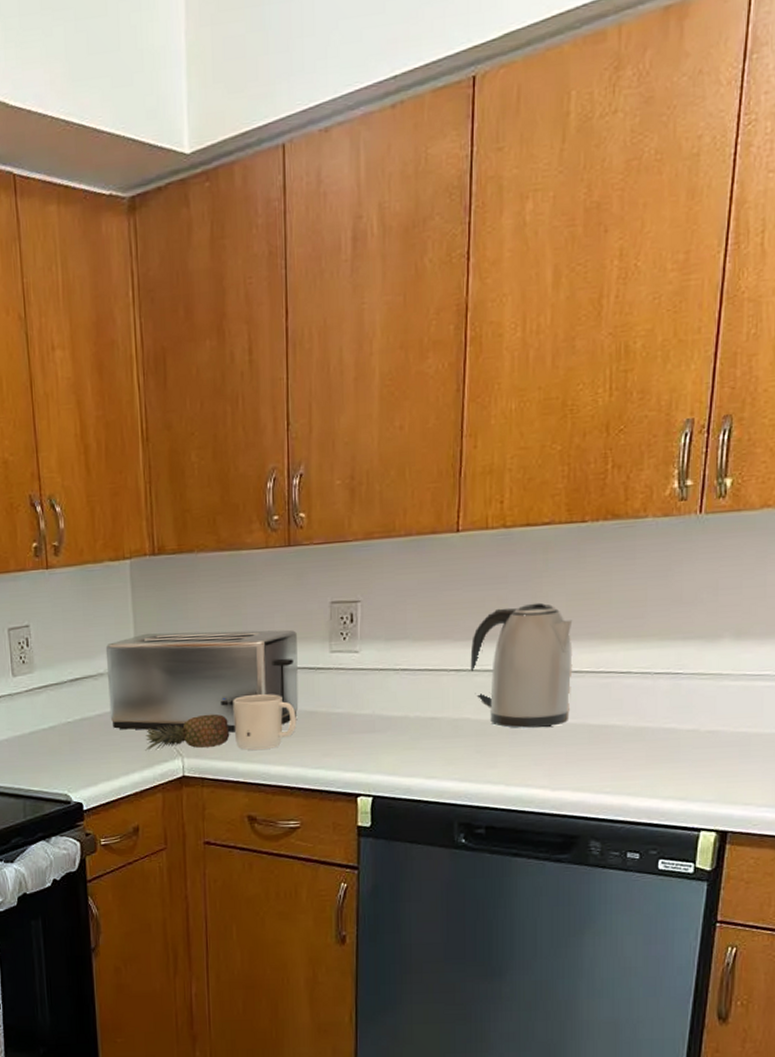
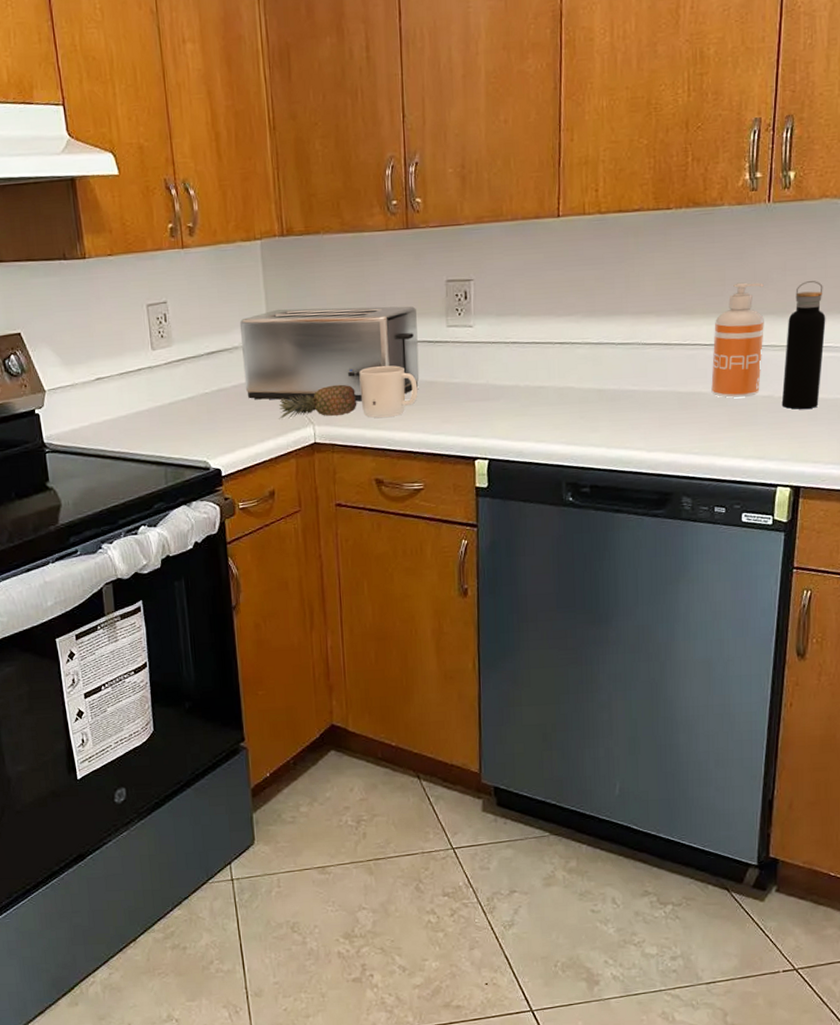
kettle: present [470,602,573,728] -> none [572,281,663,396]
soap dispenser: none [627,603,691,732] -> present [711,282,764,398]
water bottle: none [708,601,764,745] -> present [781,281,826,409]

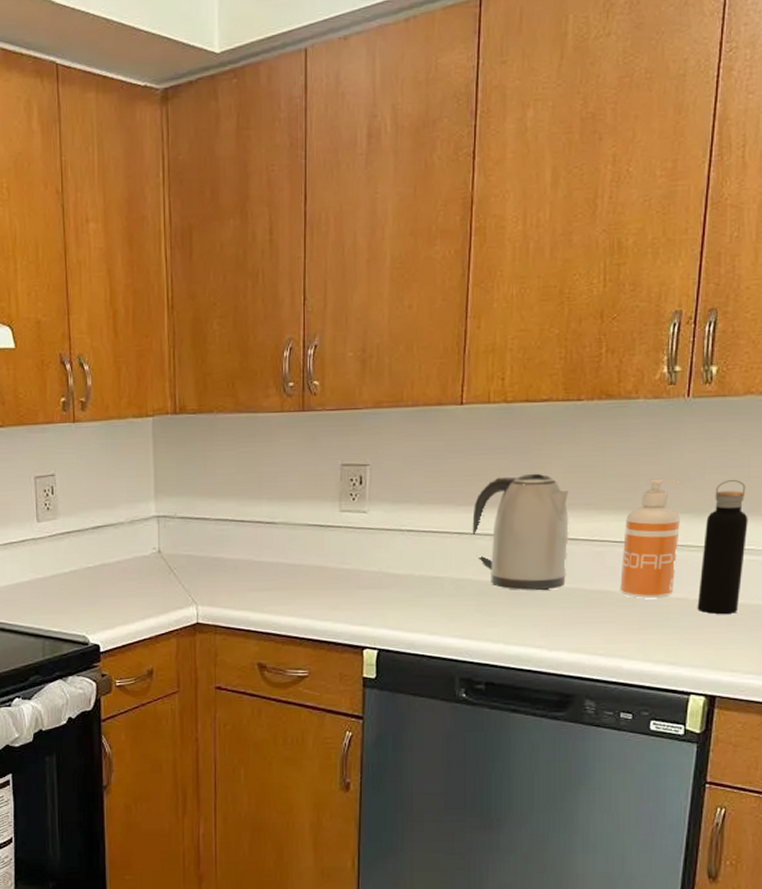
toaster: present [239,306,420,402] -> none [126,486,309,583]
fruit: present [279,384,357,419] -> none [162,565,243,598]
mug: present [359,365,418,419] -> none [246,548,307,602]
kettle: none [572,281,663,396] -> present [472,473,569,590]

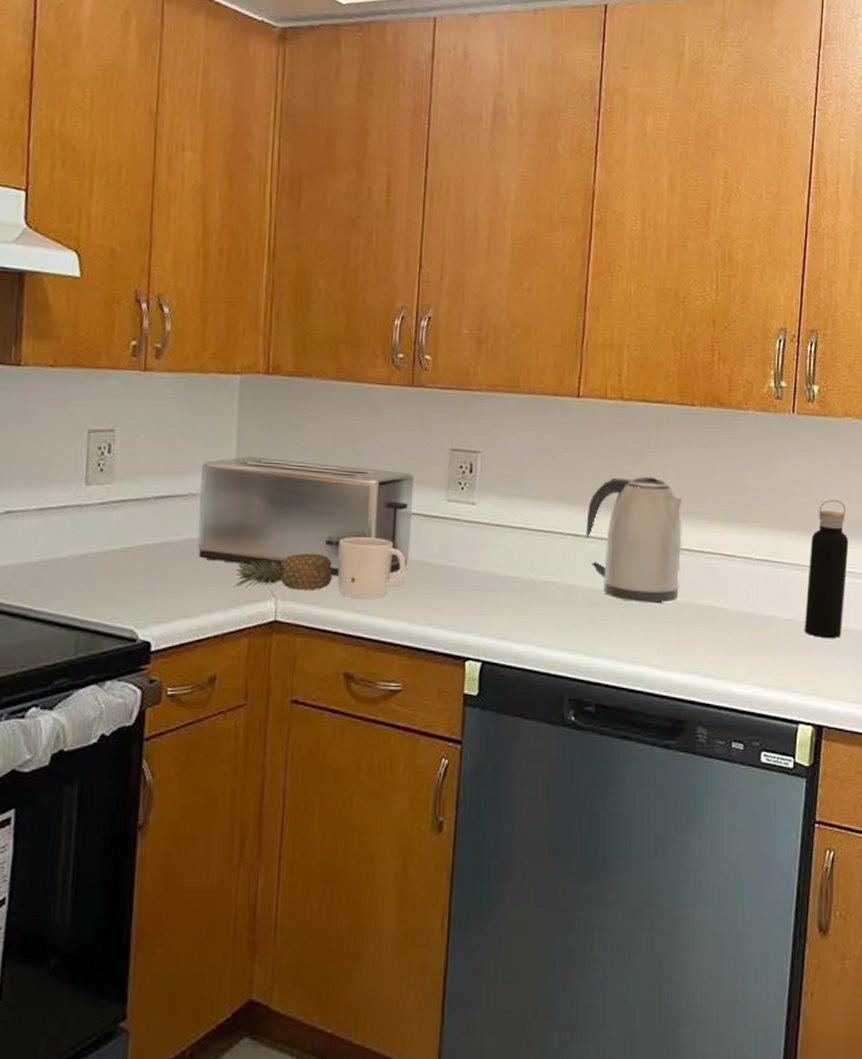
toaster: none [126,486,309,583] -> present [197,455,414,576]
fruit: none [162,565,243,598] -> present [234,553,333,592]
mug: none [246,548,307,602] -> present [337,537,407,600]
soap dispenser: present [620,478,680,598] -> none [731,492,787,618]

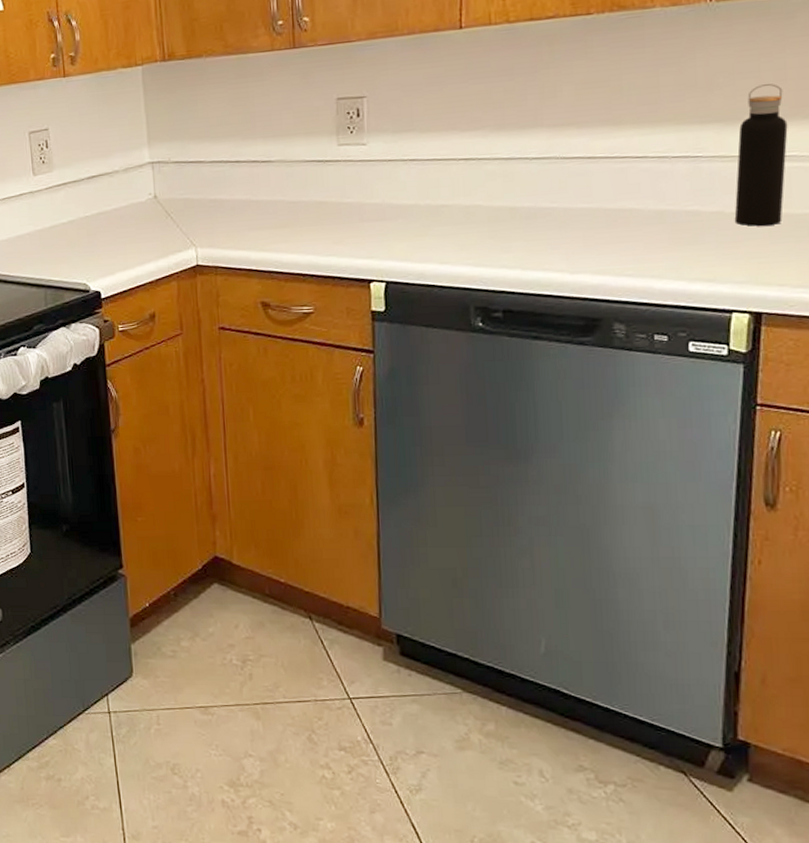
toaster: present [197,455,414,576] -> none [120,125,309,223]
fruit: present [234,553,333,592] -> none [160,206,242,242]
mug: present [337,537,407,600] -> none [243,186,307,240]
kettle: present [586,476,683,603] -> none [479,92,586,214]

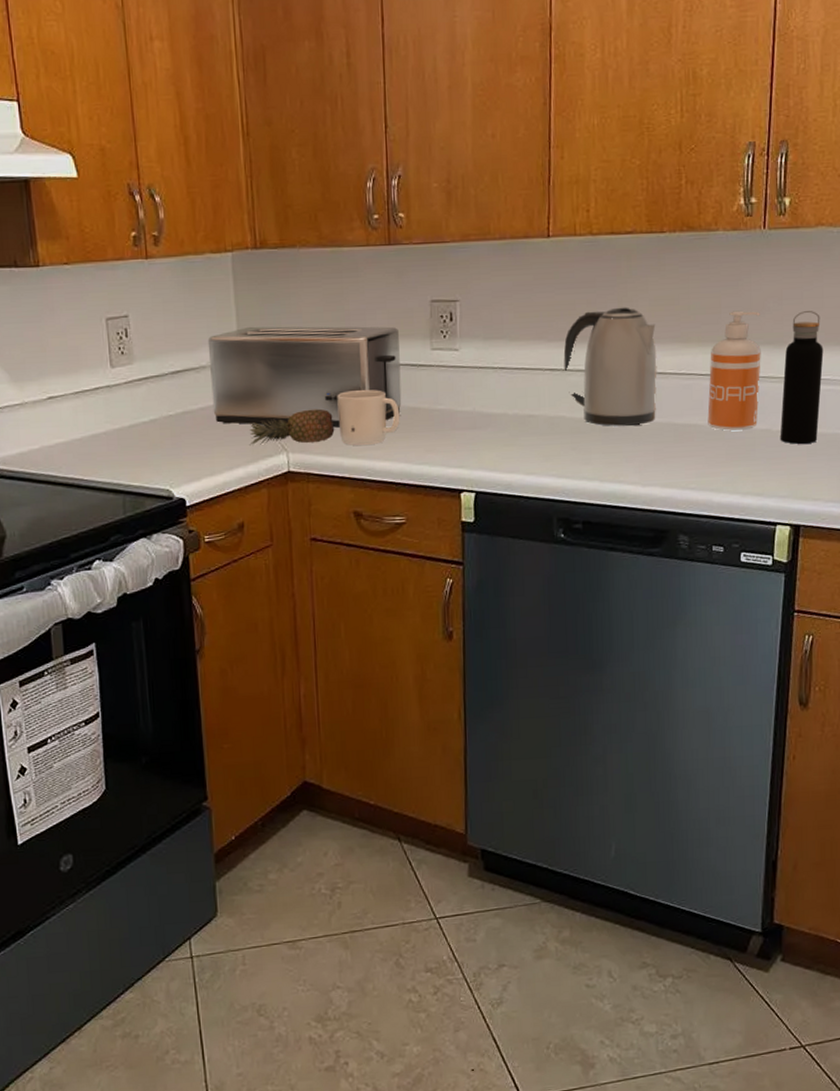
toaster: none [120,125,309,223] -> present [207,326,402,428]
fruit: none [160,206,242,242] -> present [249,408,335,445]
mug: none [243,186,307,240] -> present [337,389,400,446]
kettle: none [479,92,586,214] -> present [563,307,658,427]
soap dispenser: none [645,88,710,214] -> present [707,310,761,431]

